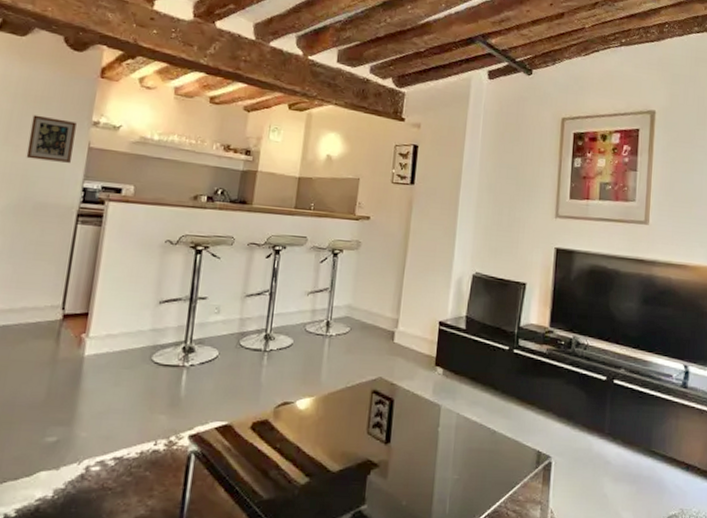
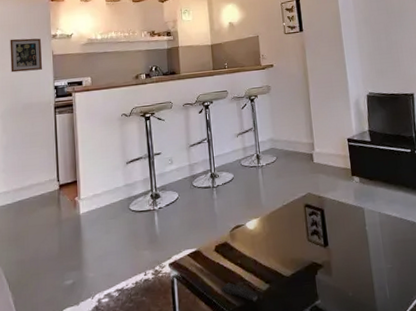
remote control: none [248,469,293,496] -> present [220,282,258,301]

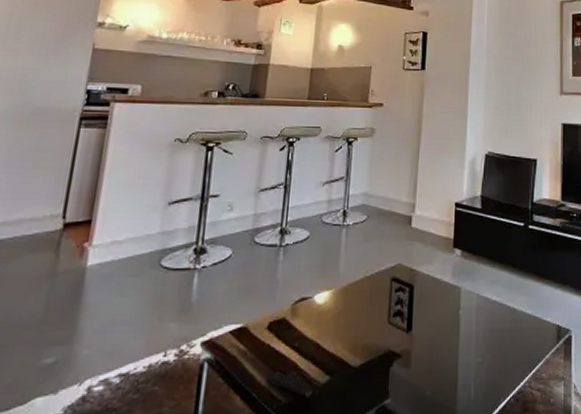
picture frame: present [10,38,42,73] -> none [25,18,80,65]

